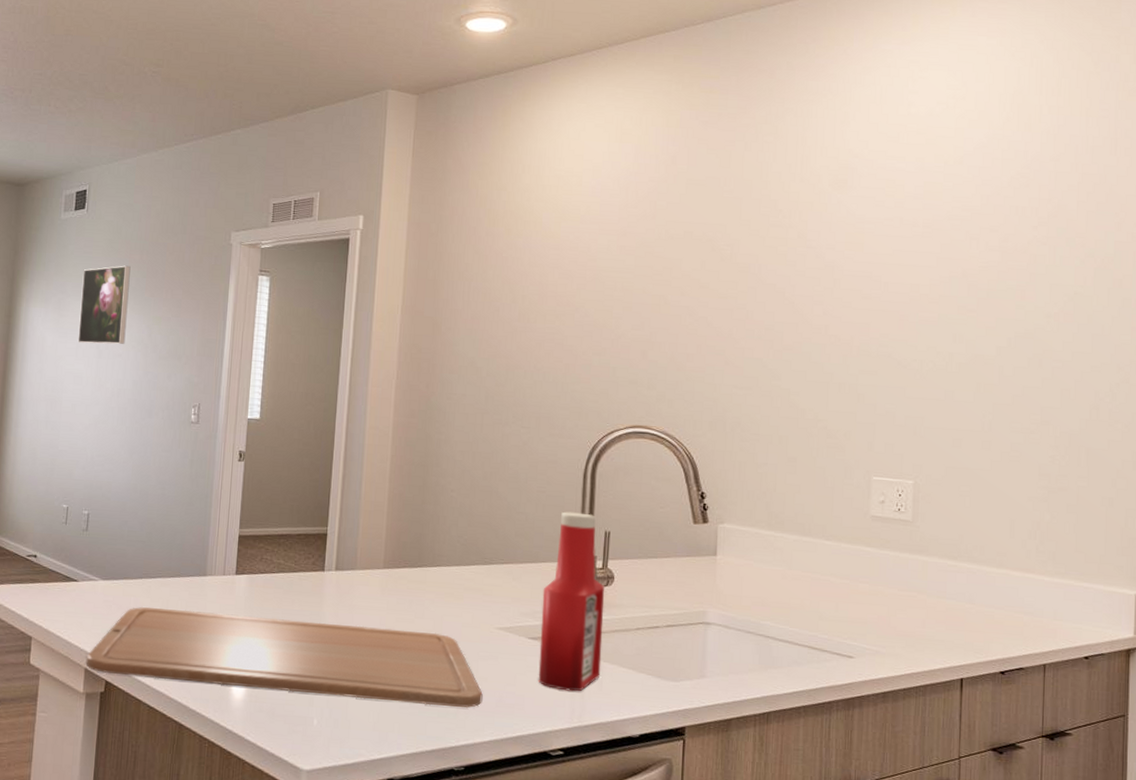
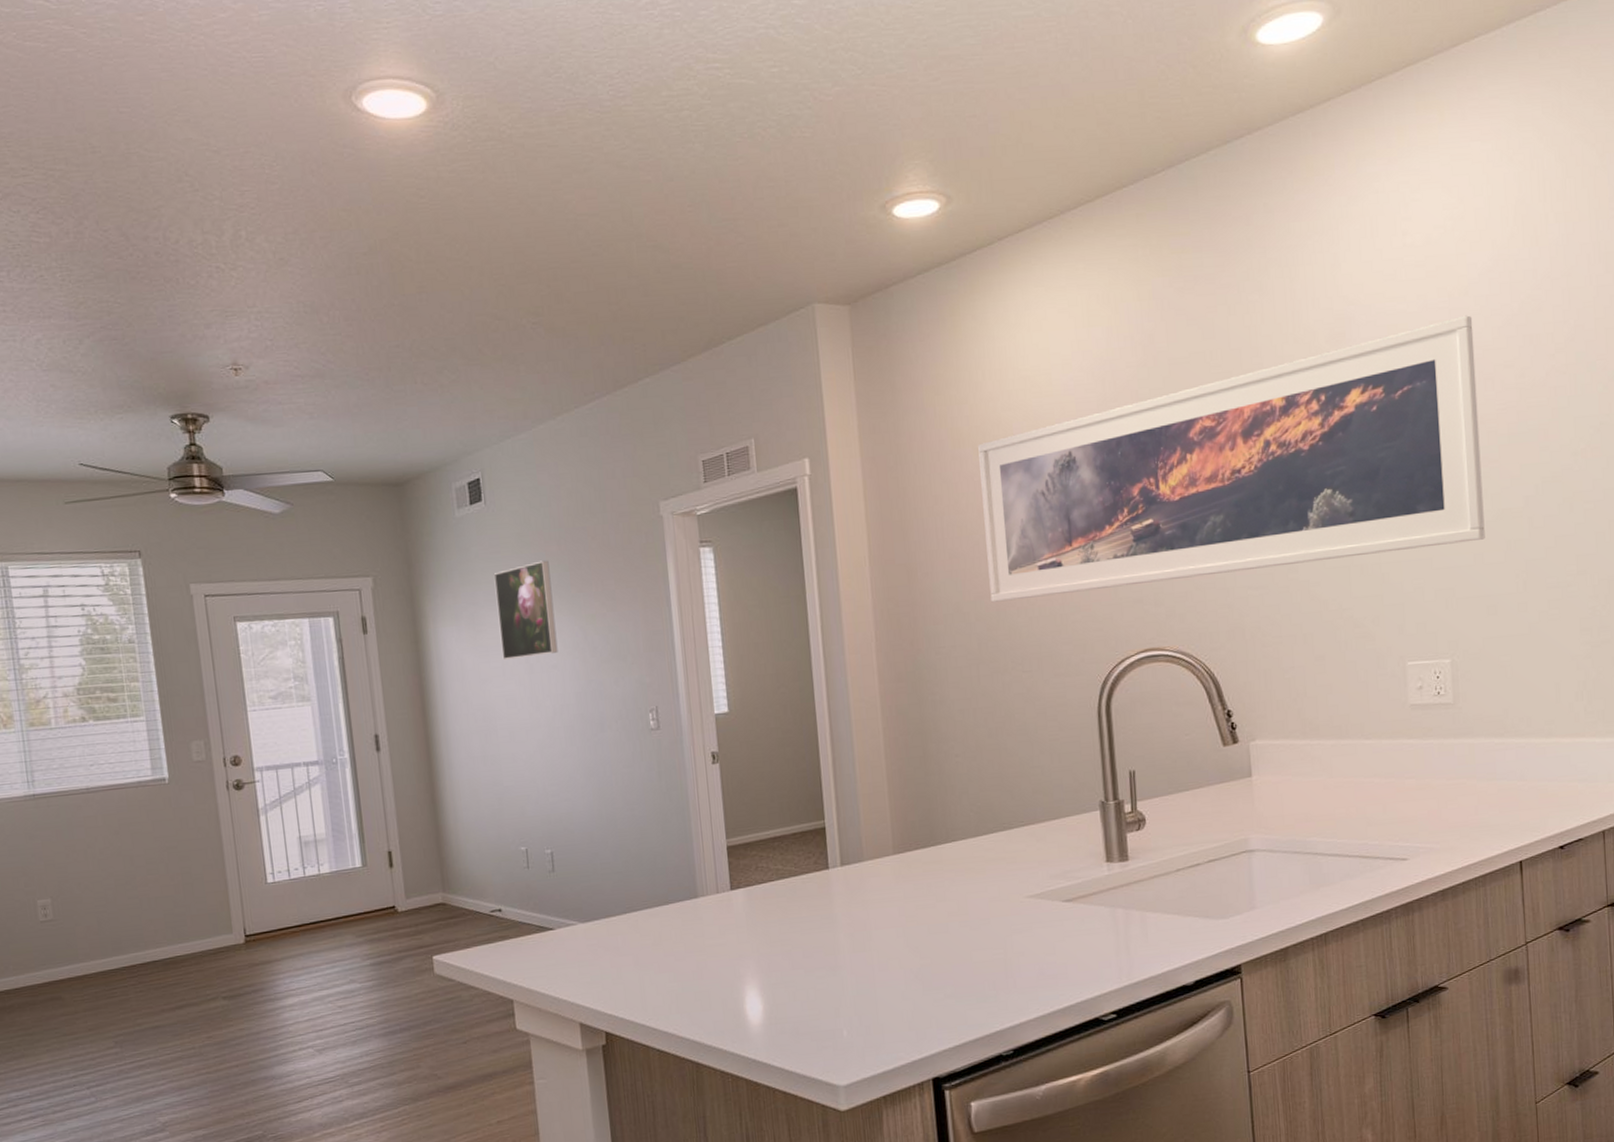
chopping board: present [85,607,483,708] -> none [578,913,1023,1024]
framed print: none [502,181,965,379] -> present [978,315,1485,603]
ketchup bottle: present [538,512,605,692] -> none [1071,755,1145,950]

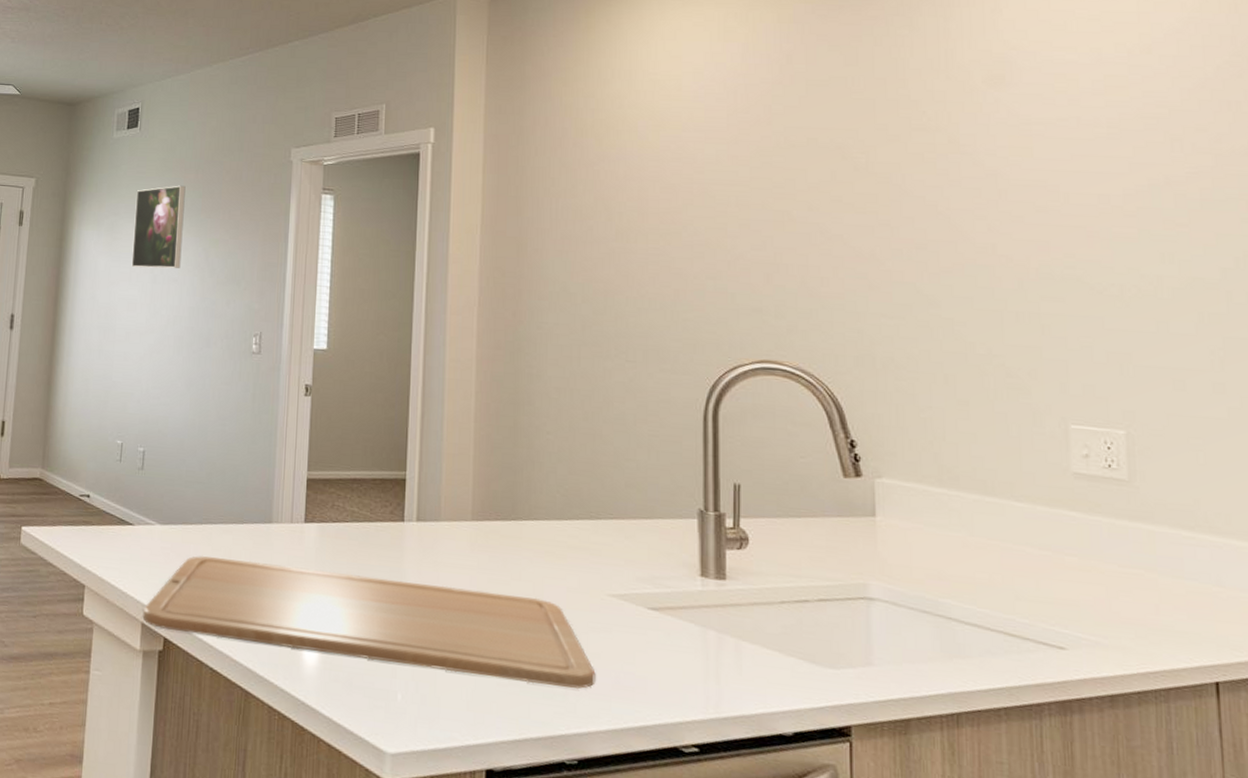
chopping board: none [578,913,1023,1024] -> present [142,556,596,689]
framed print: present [978,315,1485,603] -> none [600,73,1171,307]

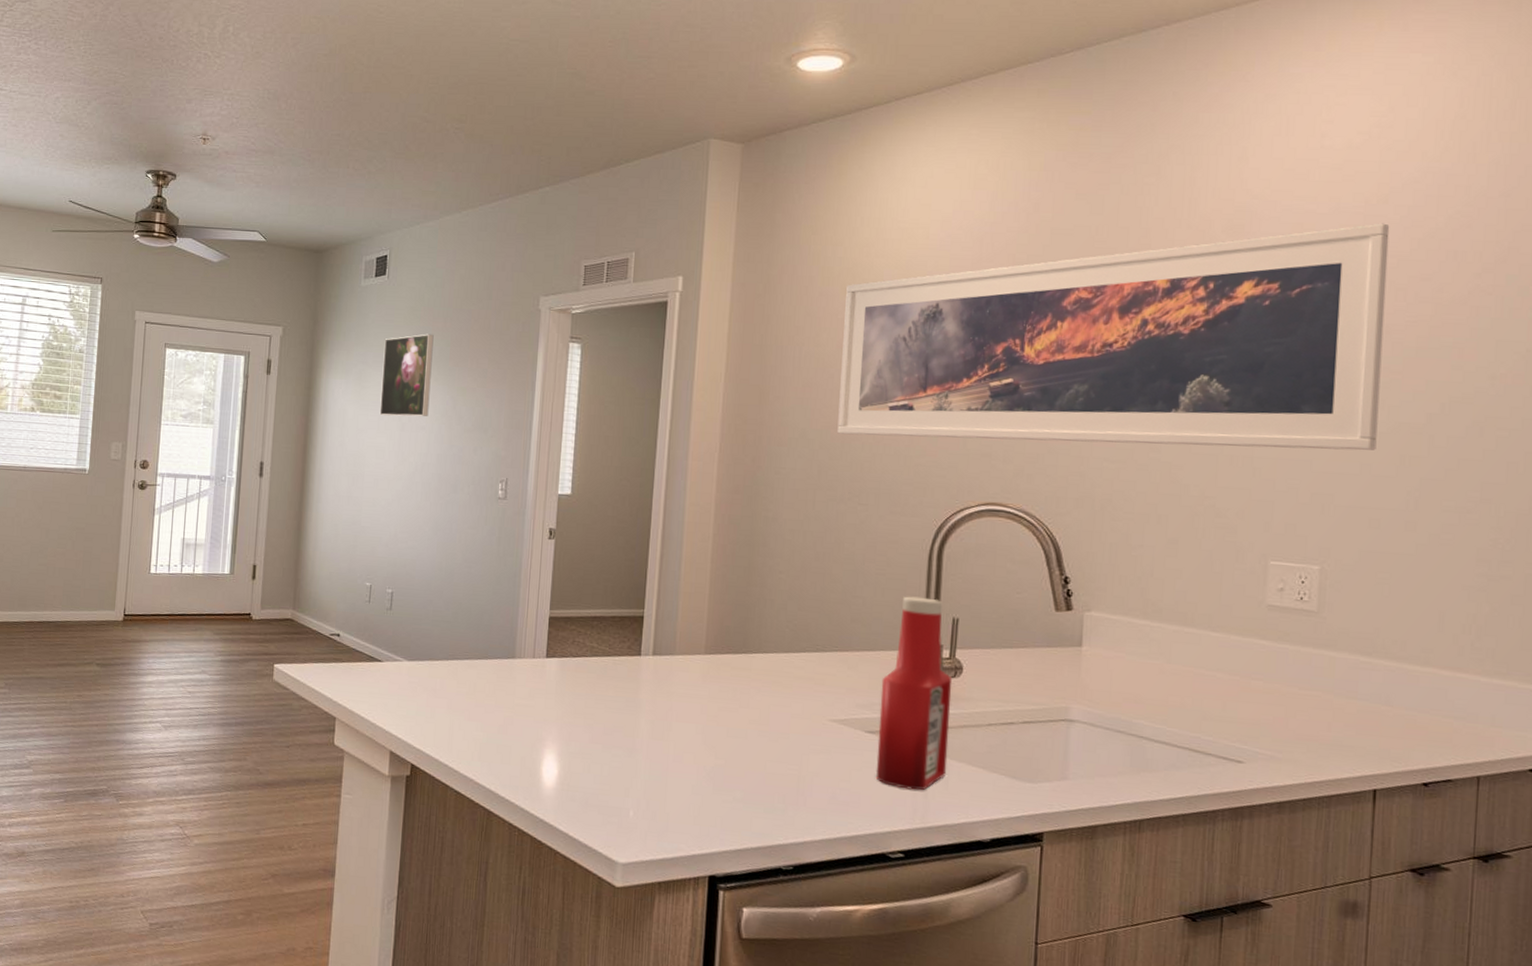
chopping board: present [142,556,596,689] -> none [391,689,814,804]
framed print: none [600,73,1171,307] -> present [837,223,1390,451]
ketchup bottle: none [662,460,739,676] -> present [875,596,953,791]

